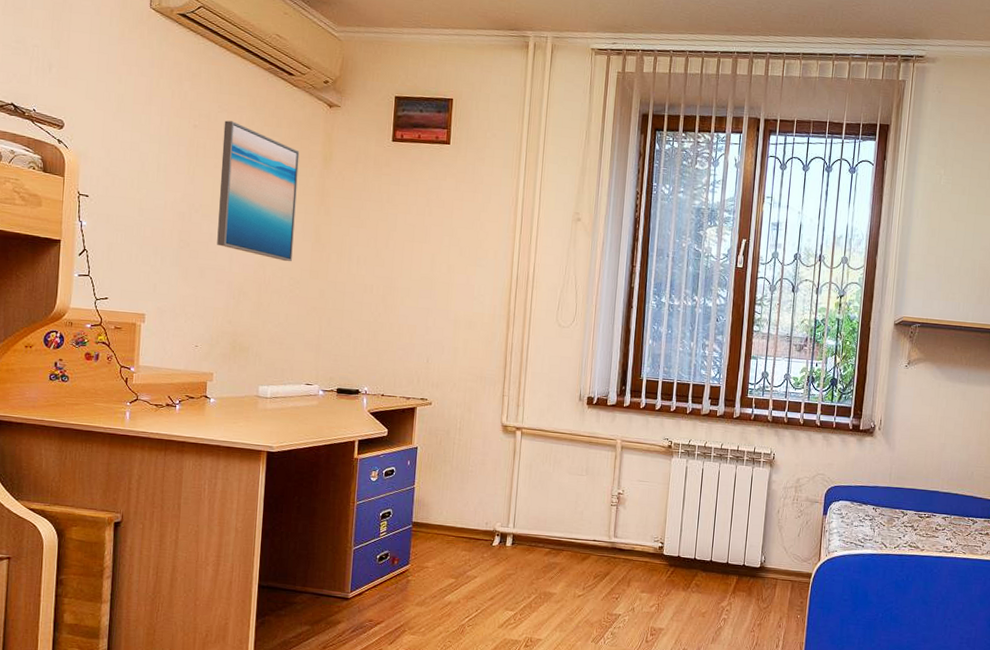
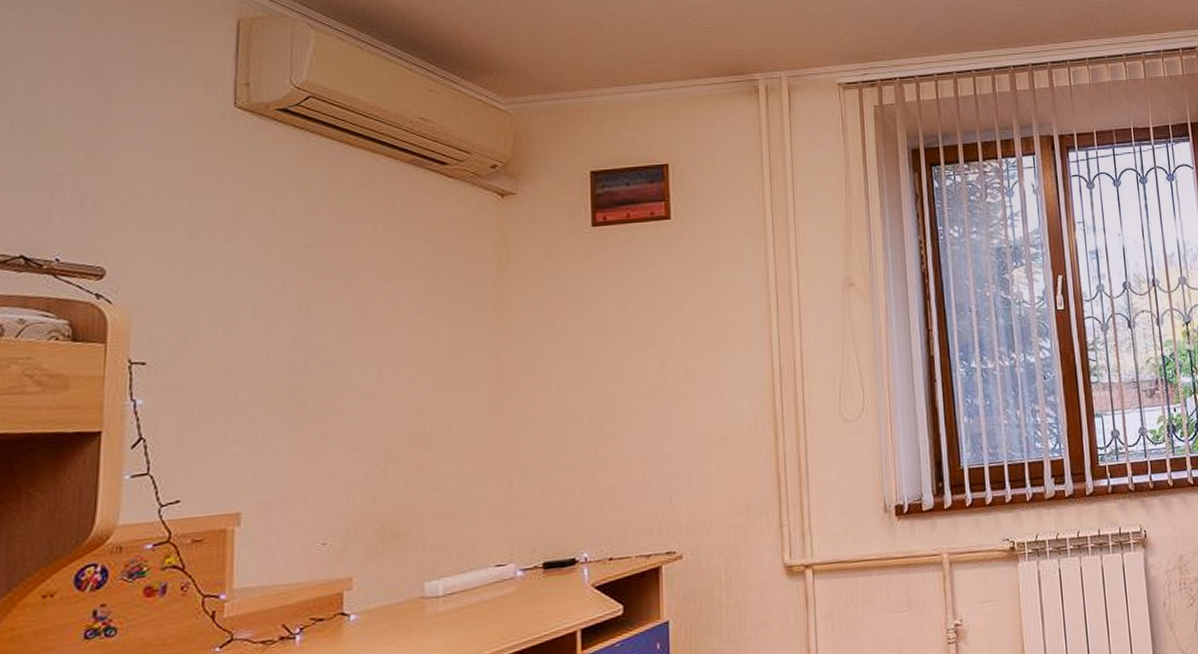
wall art: present [217,120,300,262] -> none [348,233,463,404]

